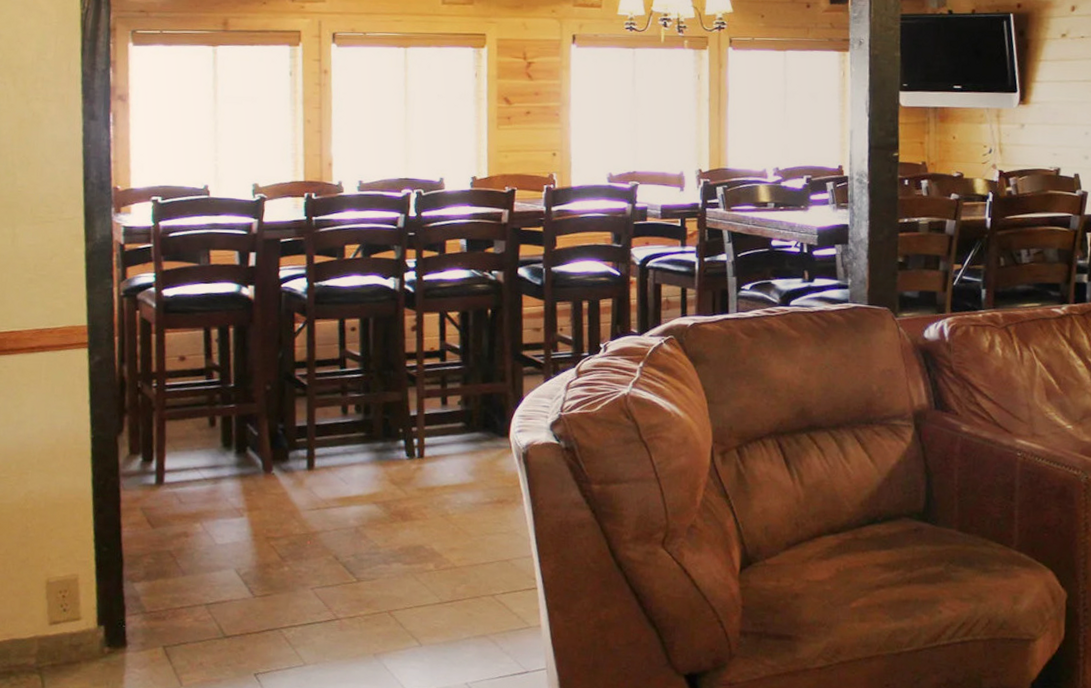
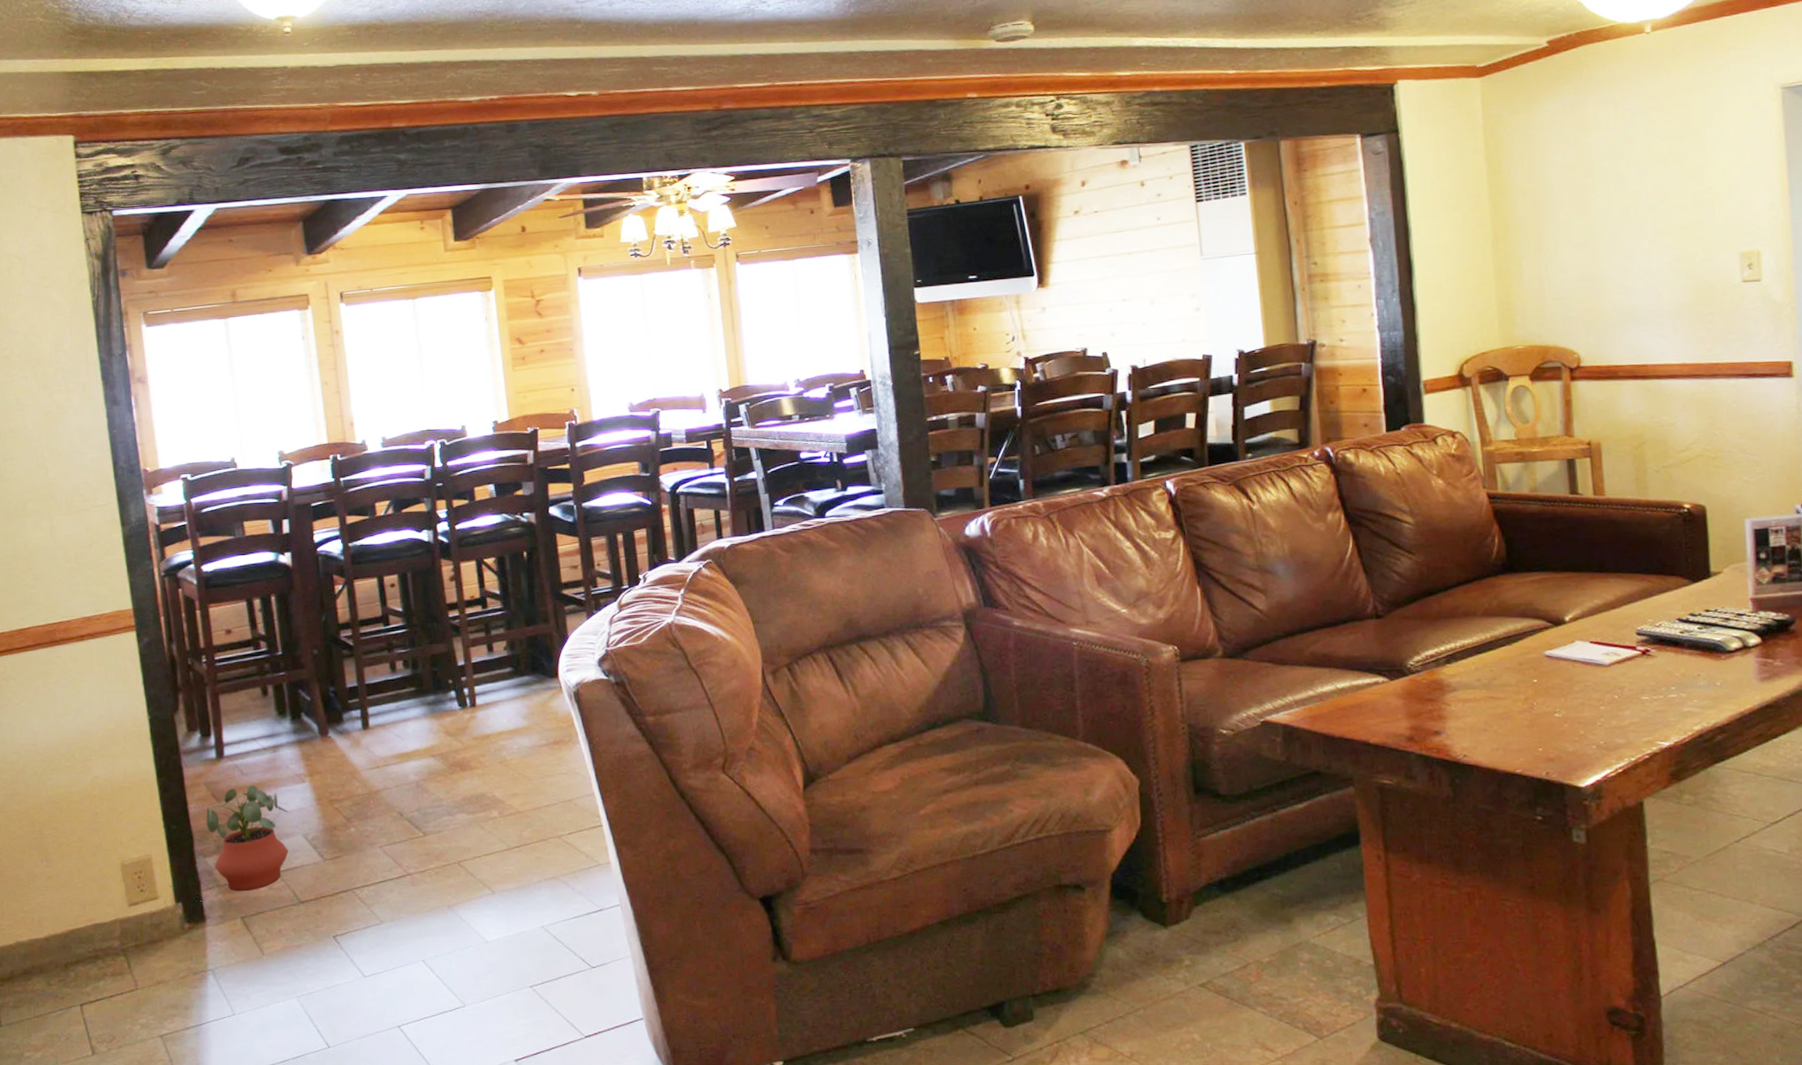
potted plant: none [138,514,223,621] -> present [205,785,289,892]

